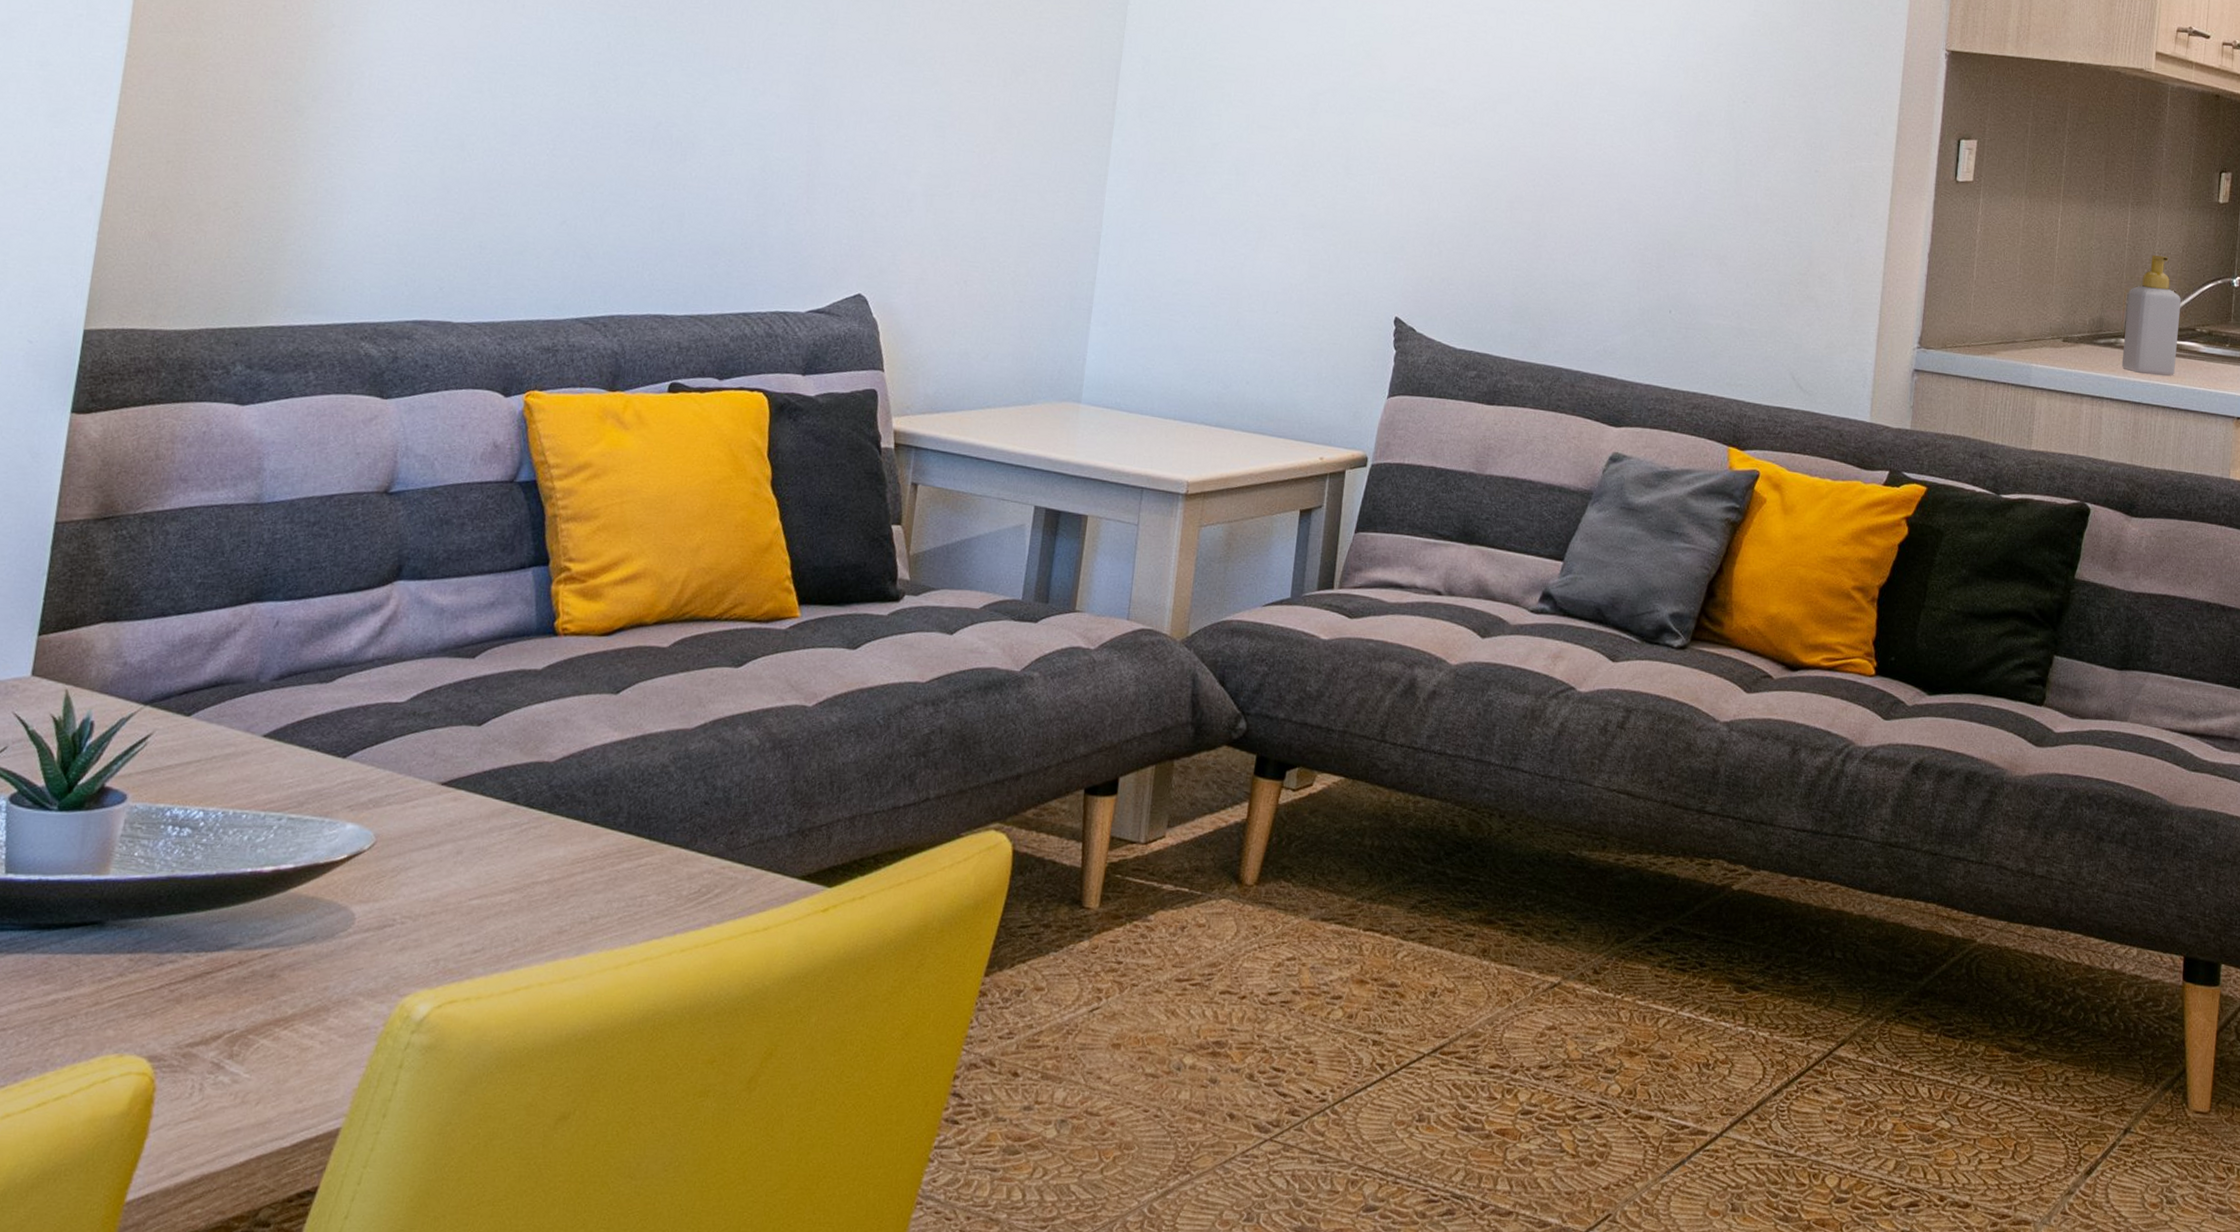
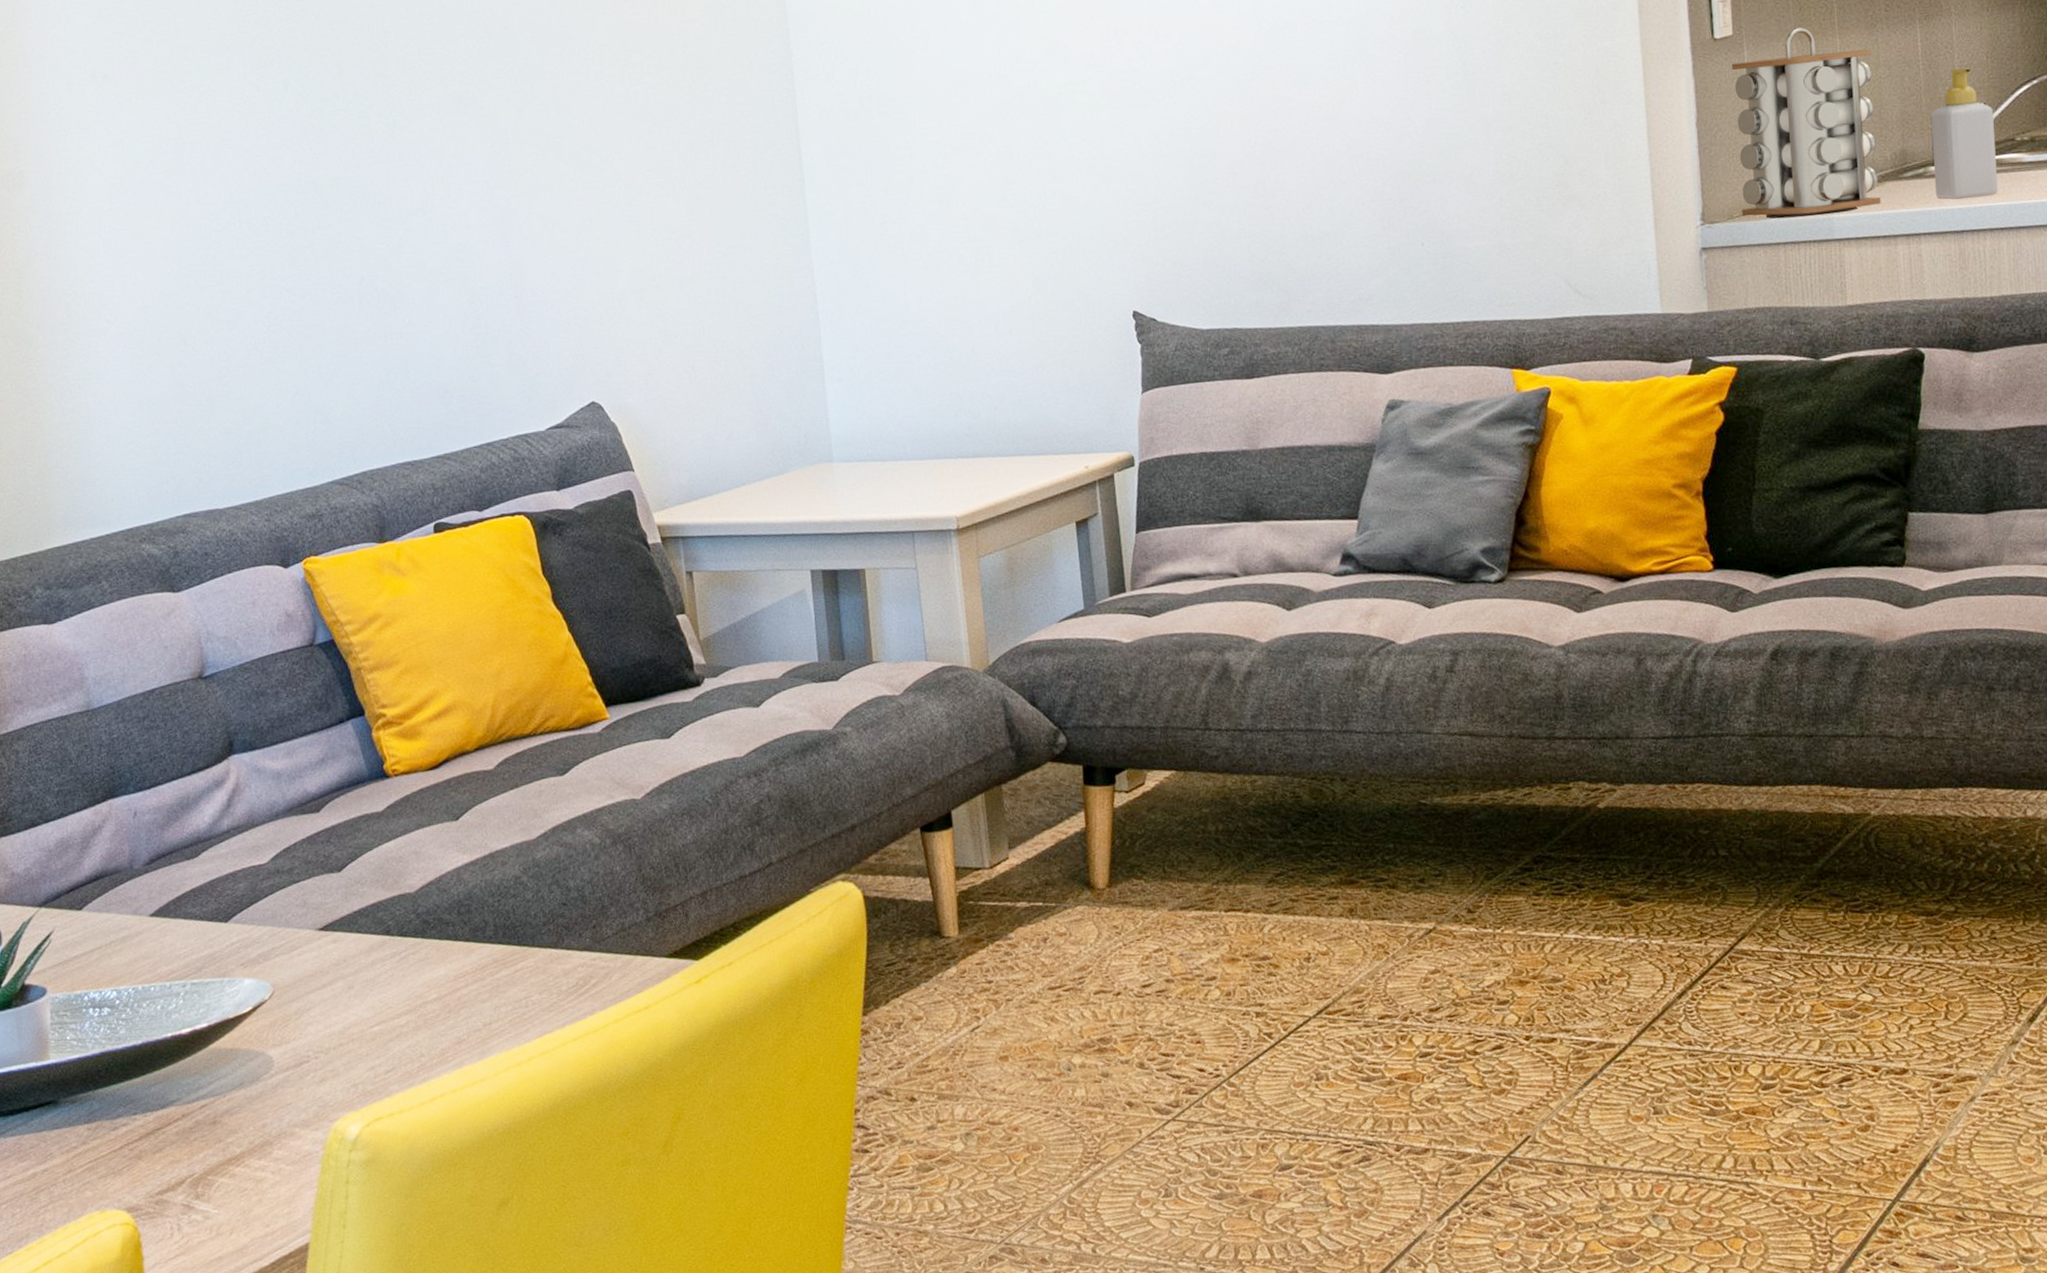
spice rack: none [1955,187,2087,364] -> present [1731,27,1881,219]

